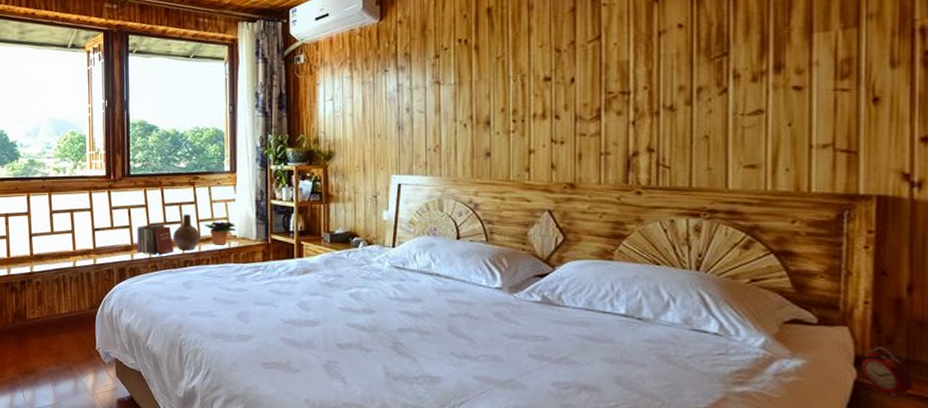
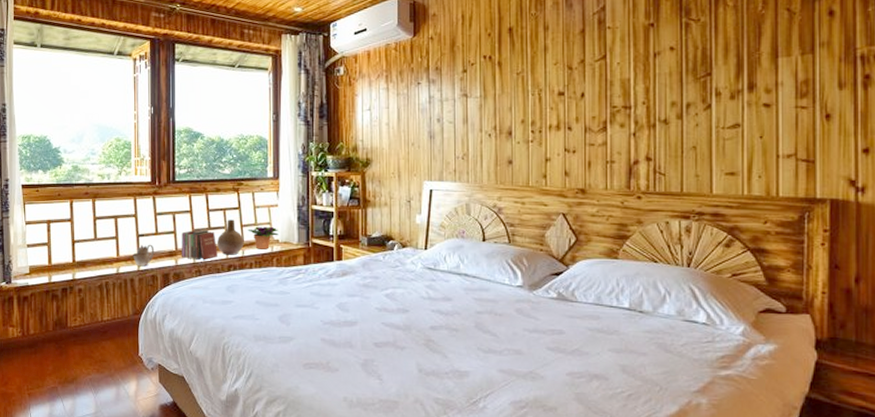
teapot: none [89,238,110,261] -> present [133,244,155,267]
alarm clock: present [862,346,913,398] -> none [821,330,861,376]

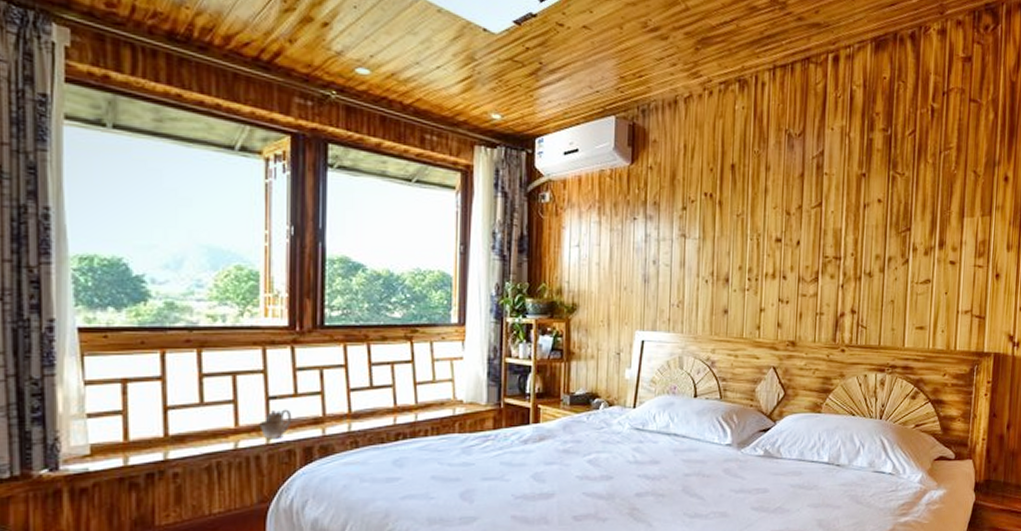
books: present [181,229,218,261] -> none [331,388,382,429]
vase: present [217,219,244,255] -> none [382,376,418,421]
potted flower: present [248,226,278,250] -> none [423,383,463,412]

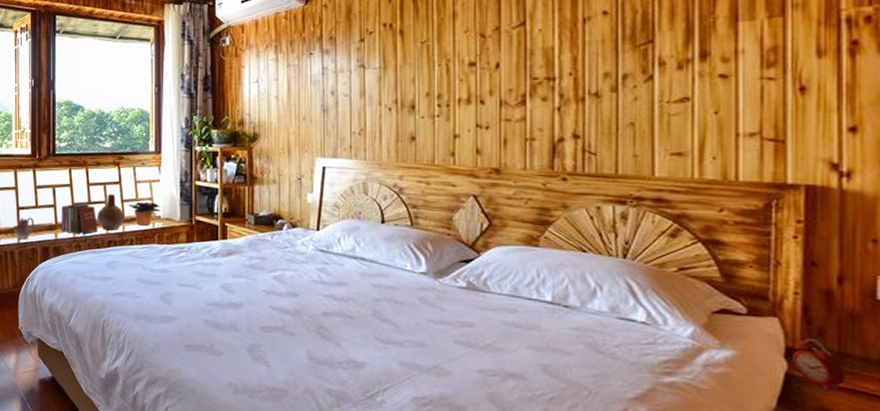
books: none [331,388,382,429] -> present [61,203,98,236]
vase: none [382,376,418,421] -> present [97,194,125,231]
potted flower: none [423,383,463,412] -> present [128,201,160,226]
alarm clock: none [978,473,1006,514] -> present [793,337,845,391]

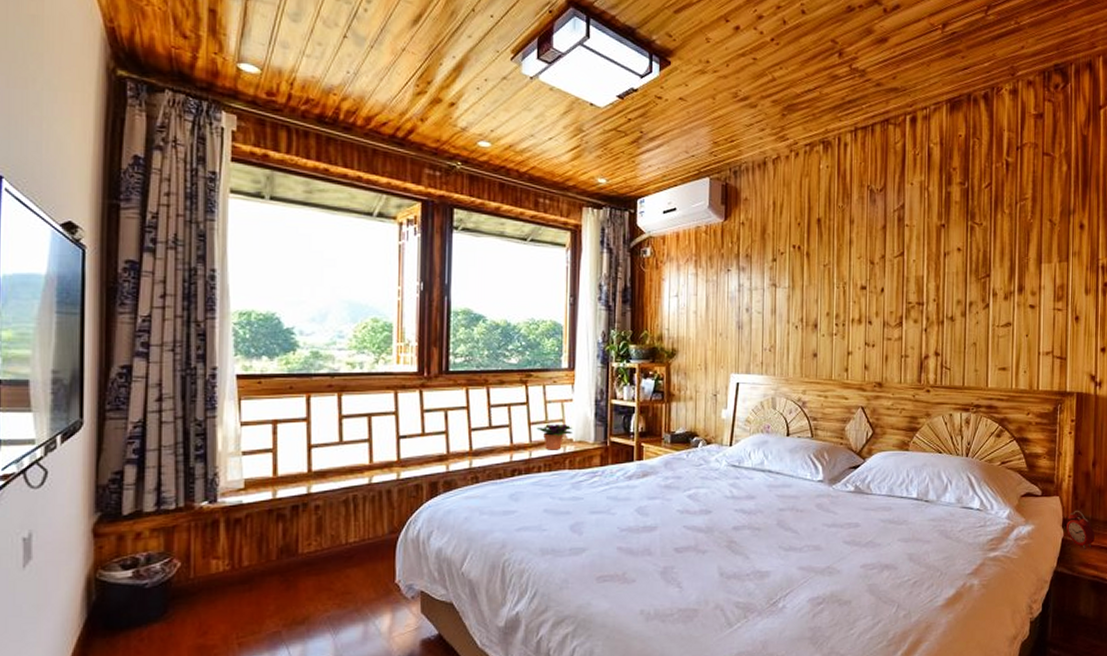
teapot: present [13,217,35,240] -> none [391,447,420,475]
books: present [61,203,98,236] -> none [455,428,499,465]
vase: present [97,194,125,231] -> none [499,416,532,458]

